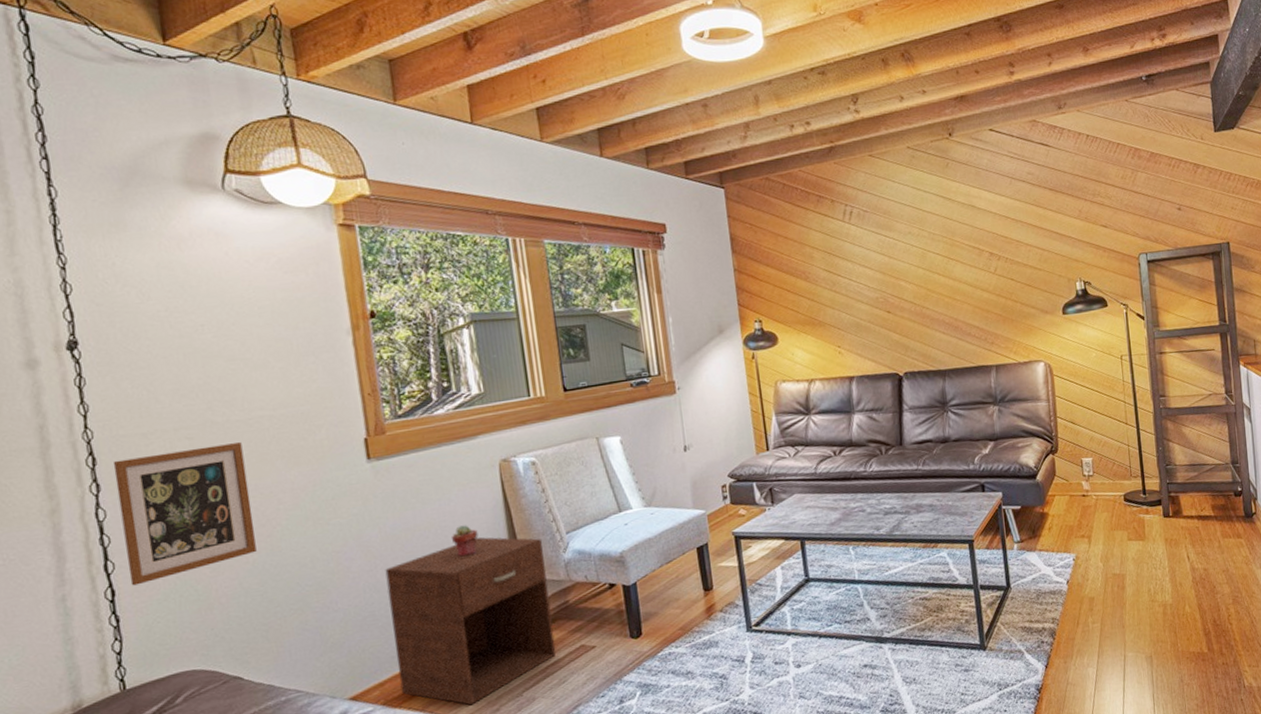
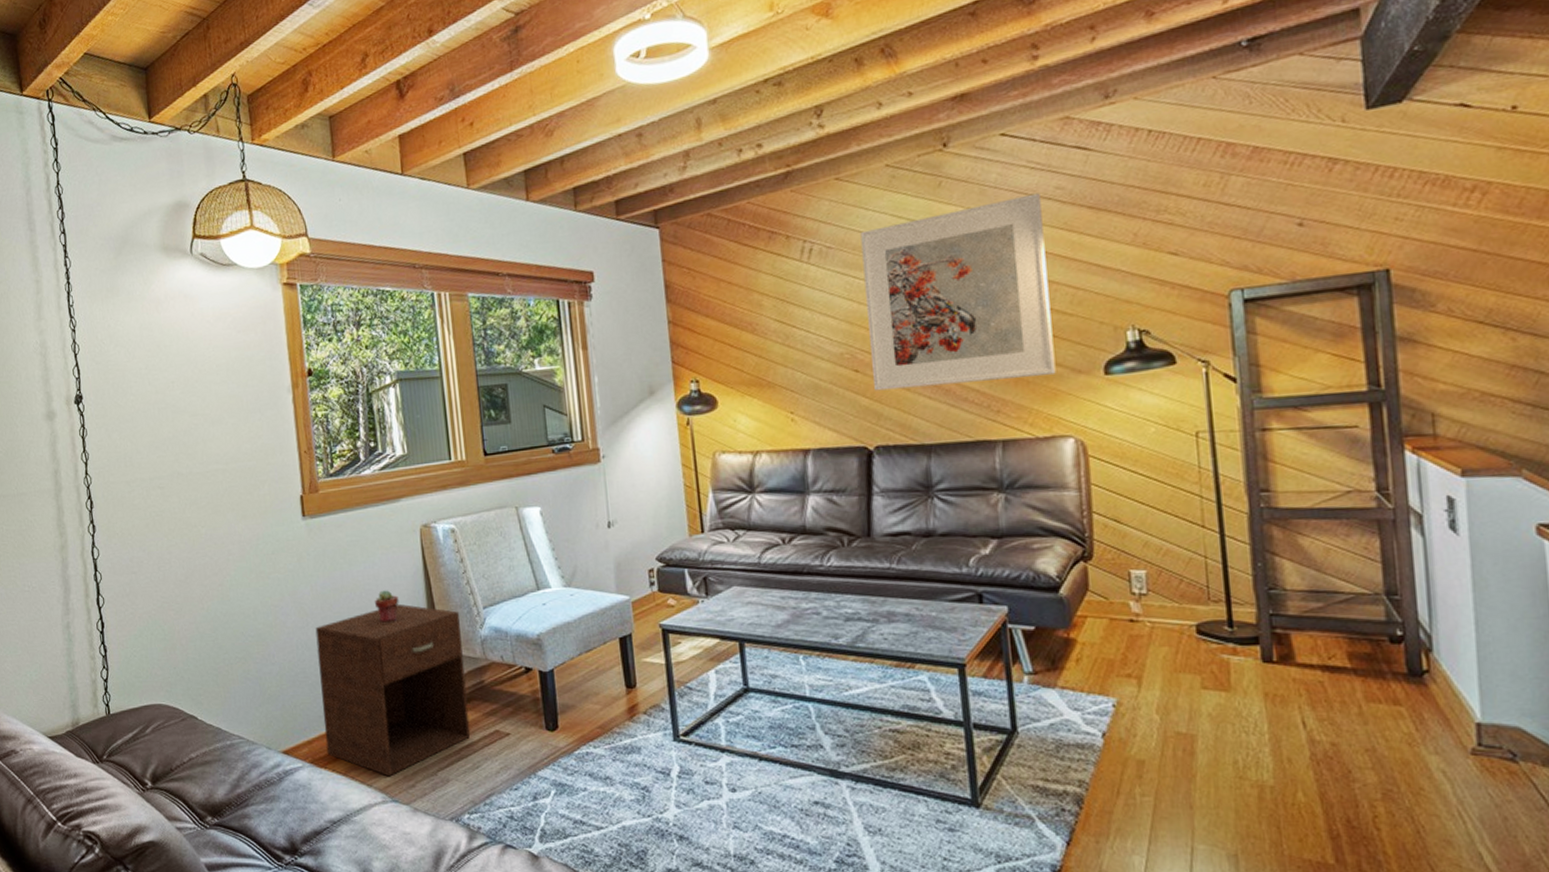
picture frame: present [113,442,257,586] -> none [105,494,210,620]
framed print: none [889,176,1031,328] -> present [860,193,1056,391]

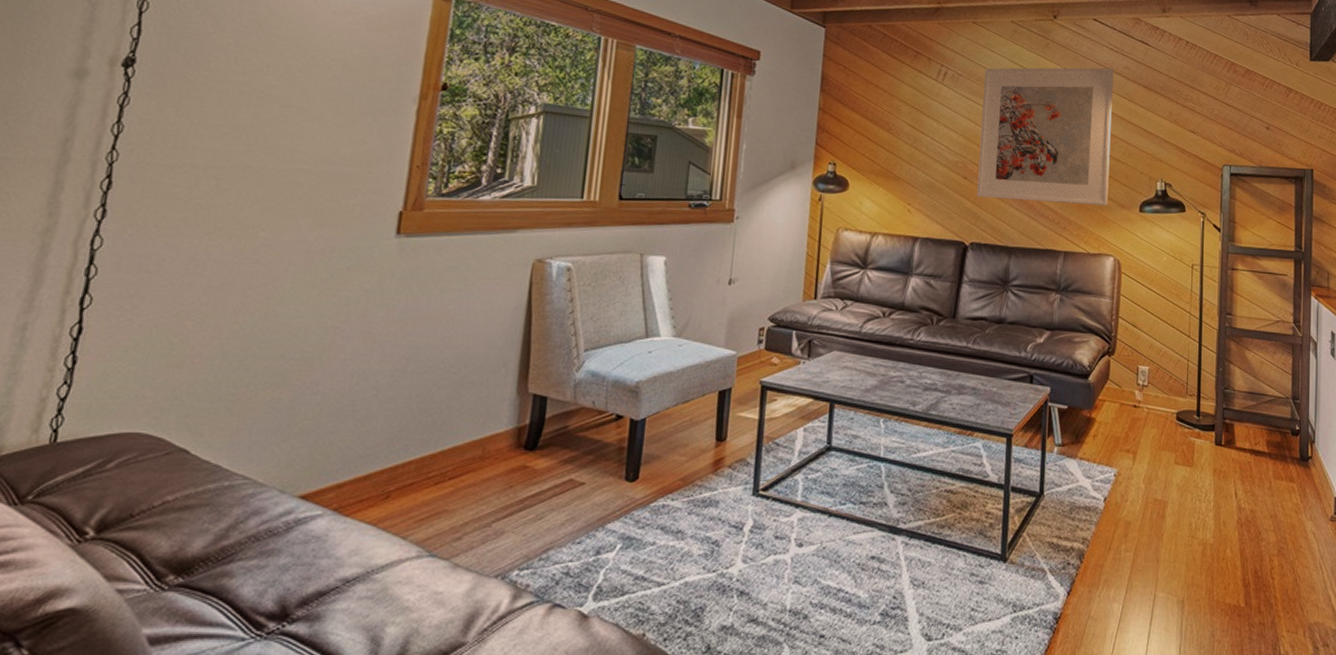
nightstand: present [315,603,471,777] -> none [359,338,556,528]
potted succulent: present [374,590,399,623] -> none [460,322,491,357]

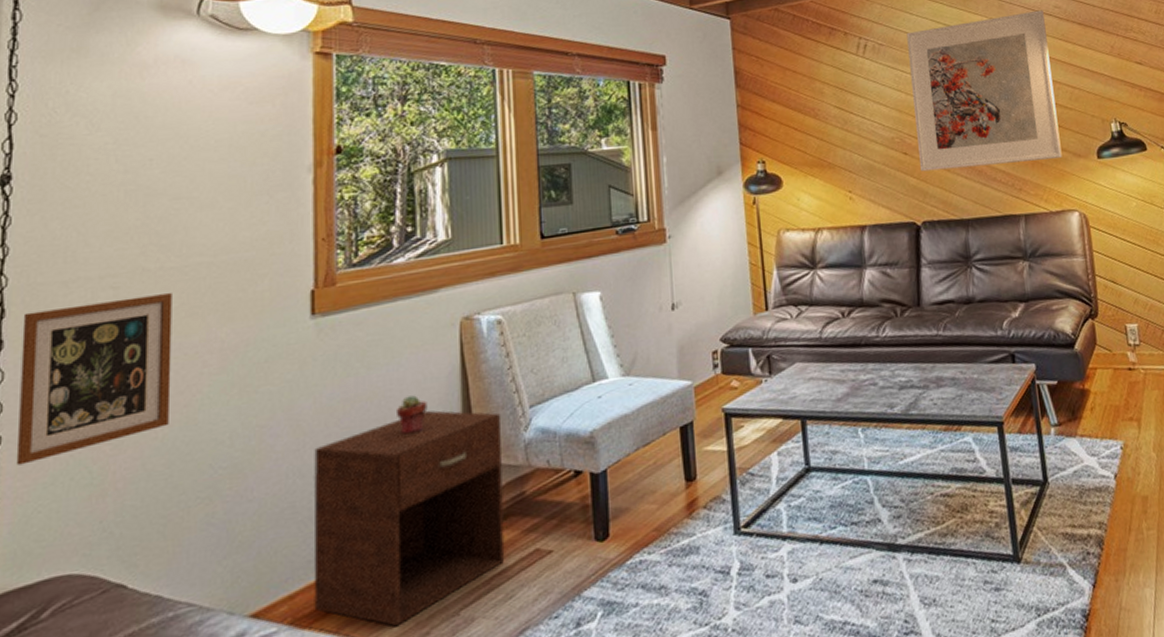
picture frame: none [102,188,270,327] -> present [16,293,172,466]
nightstand: none [359,338,556,528] -> present [313,410,505,627]
potted succulent: none [460,322,491,357] -> present [395,395,428,435]

